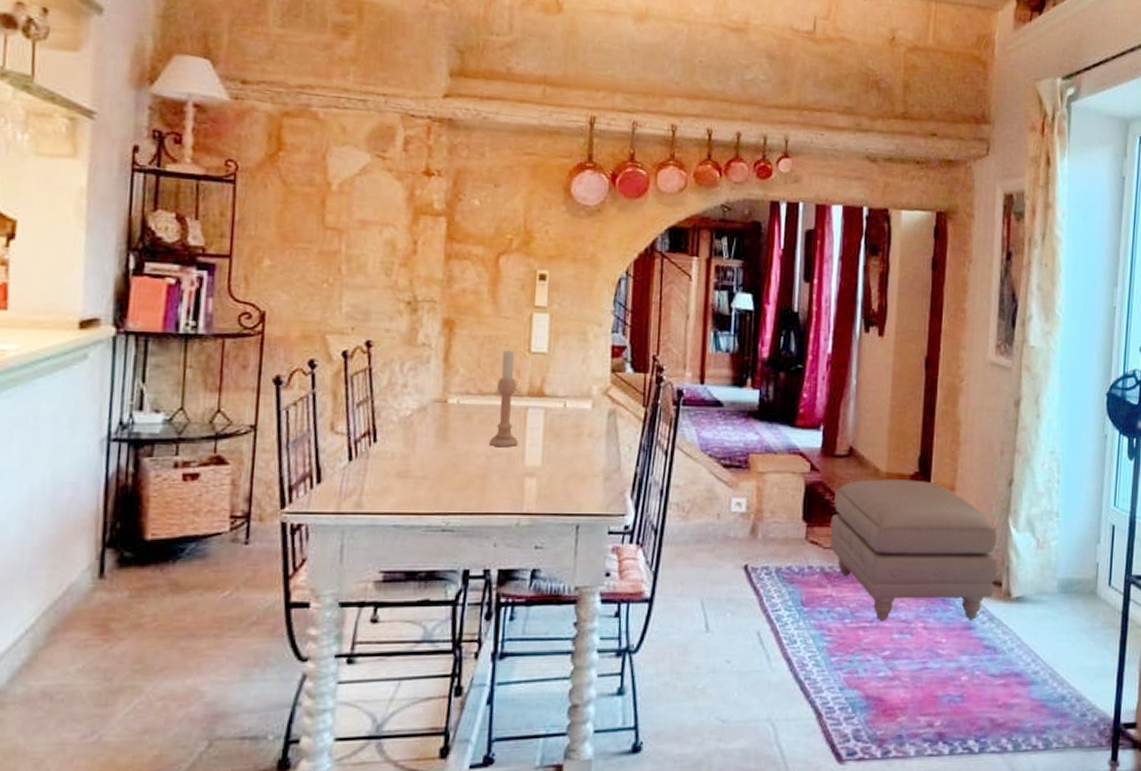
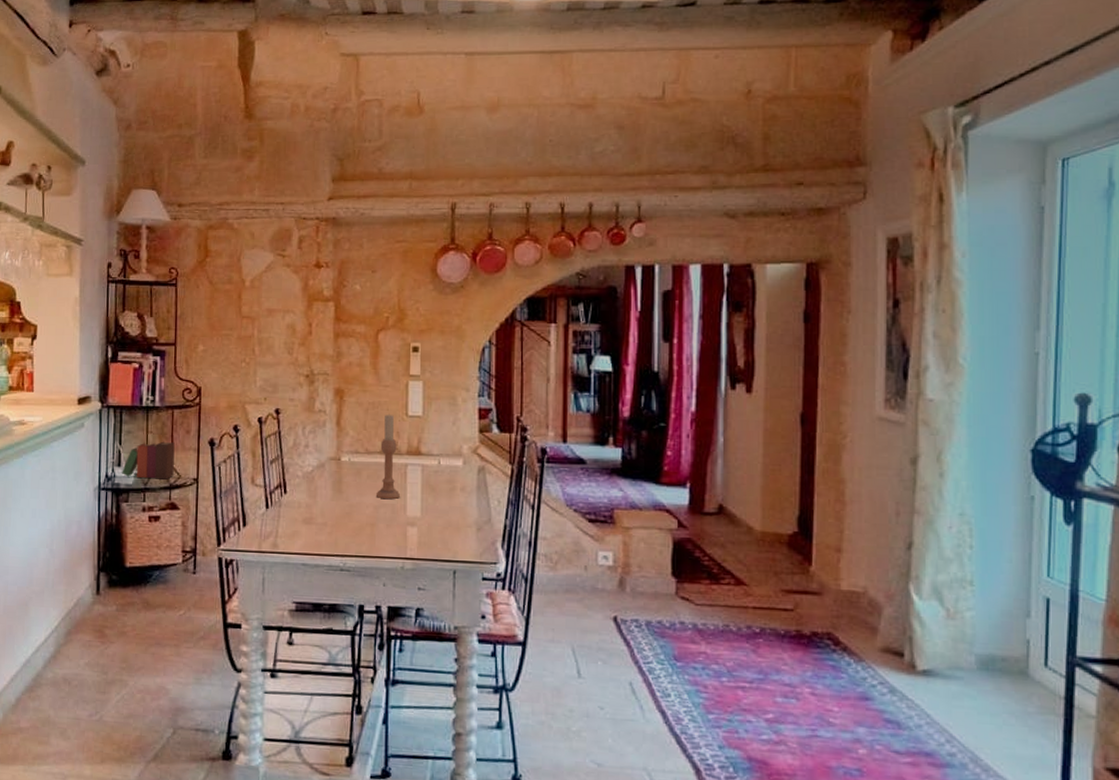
books: none [143,378,225,427] -> present [121,441,175,480]
ottoman: present [830,479,998,622] -> none [702,537,899,691]

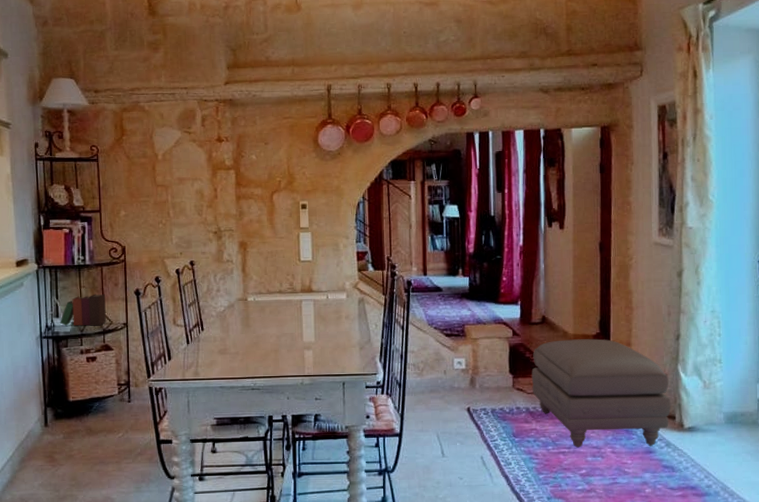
candlestick: present [375,413,401,500] -> none [277,260,298,330]
ottoman: none [702,537,899,691] -> present [531,339,672,448]

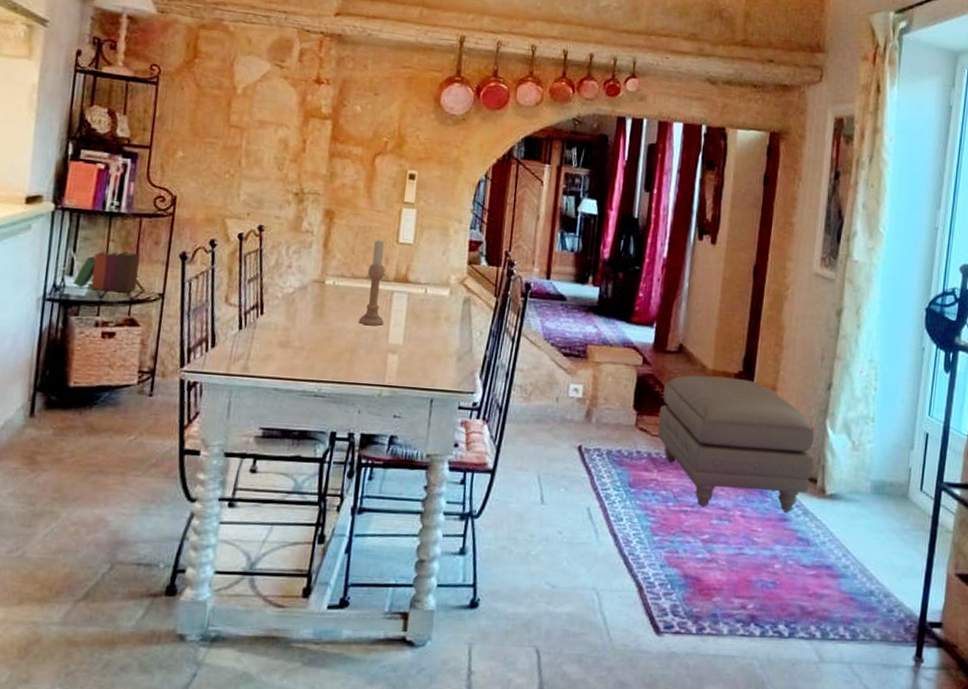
candlestick: none [277,260,298,330] -> present [358,239,385,326]

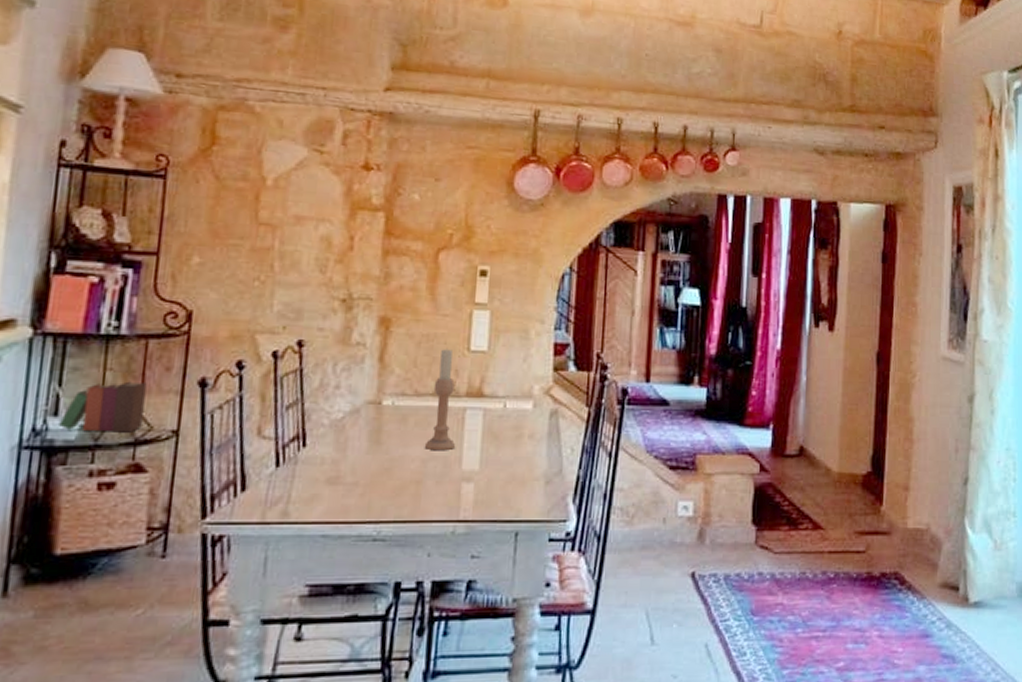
ottoman: present [657,375,815,513] -> none [780,479,955,631]

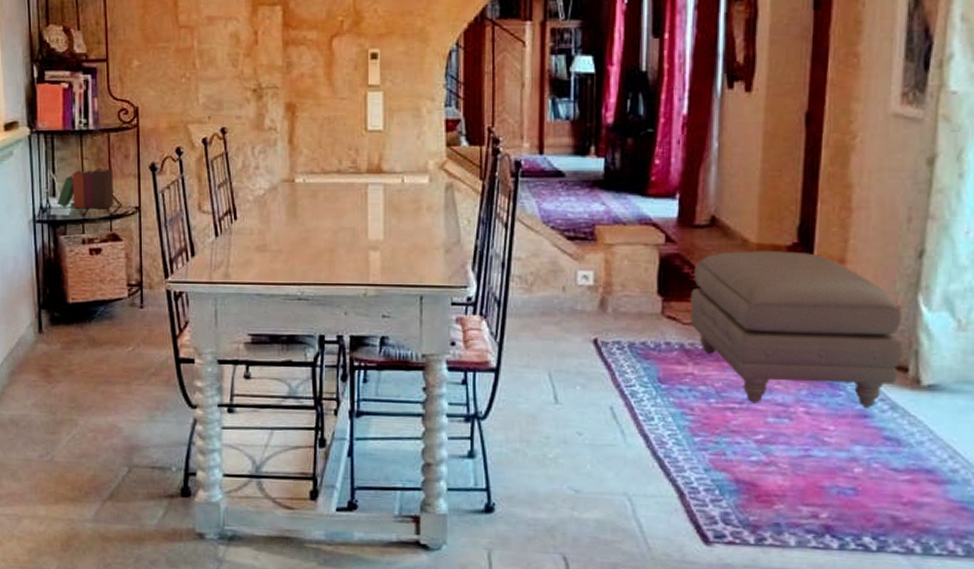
candlestick: present [424,348,456,451] -> none [334,129,362,223]
ottoman: none [780,479,955,631] -> present [690,251,904,408]

